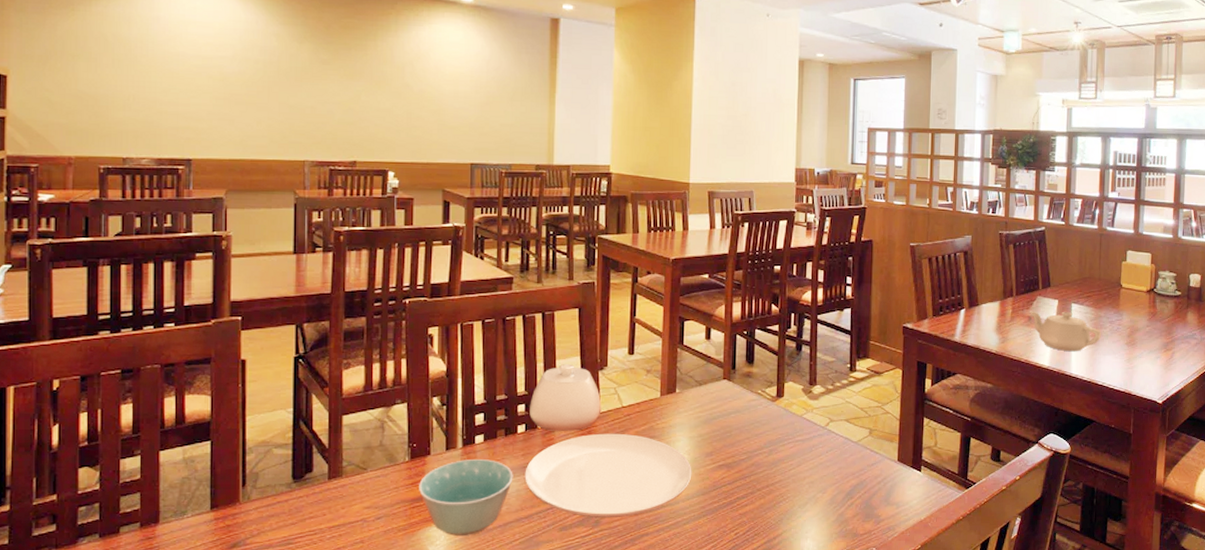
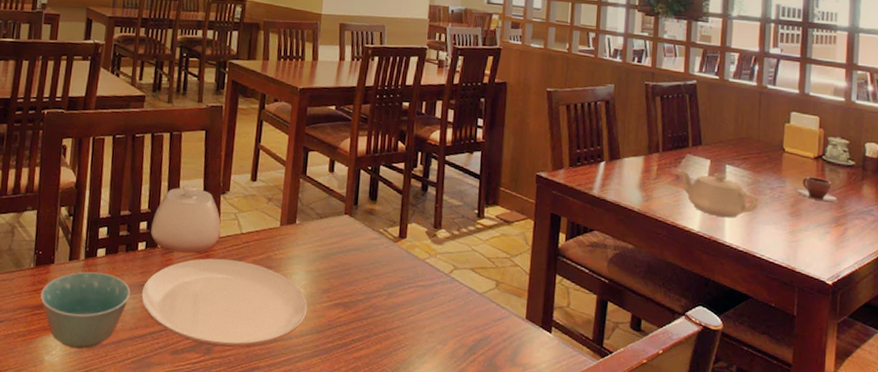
teacup: none [1132,309,1166,330] -> present [796,177,837,203]

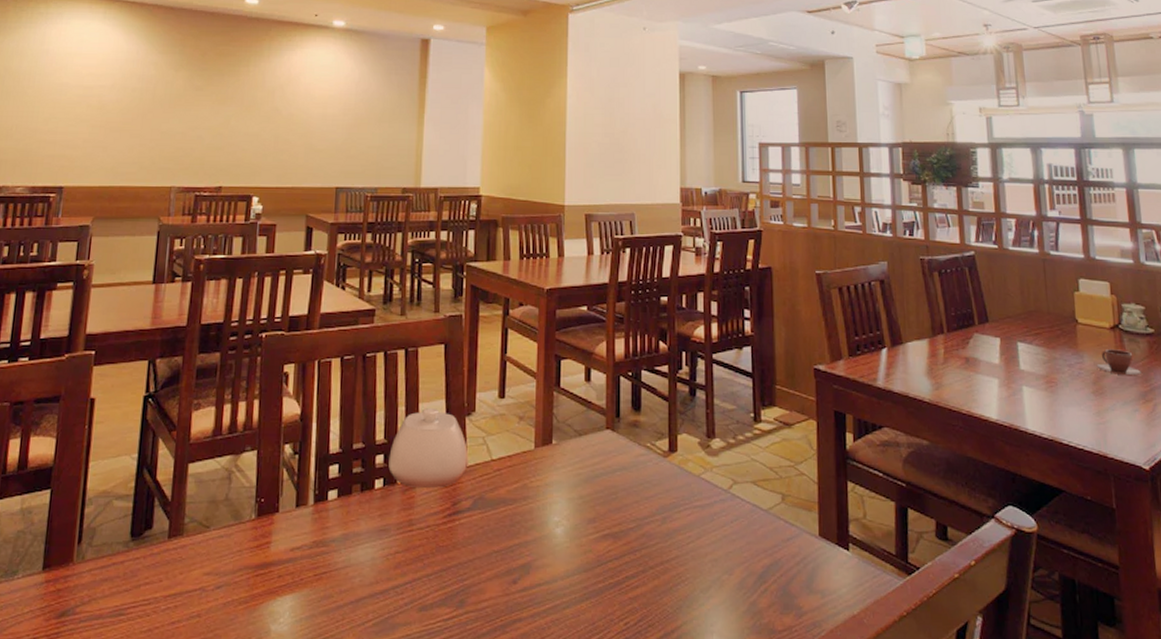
bowl: present [40,271,131,349] -> none [264,518,369,613]
plate: present [141,258,308,348] -> none [381,491,572,598]
teapot: present [676,169,760,218] -> none [965,351,1059,402]

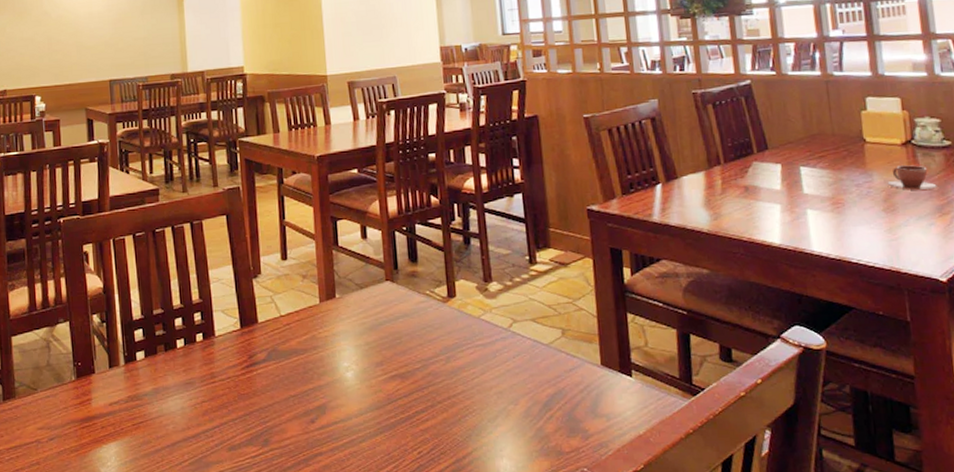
sugar bowl: present [388,408,469,488] -> none [186,273,260,345]

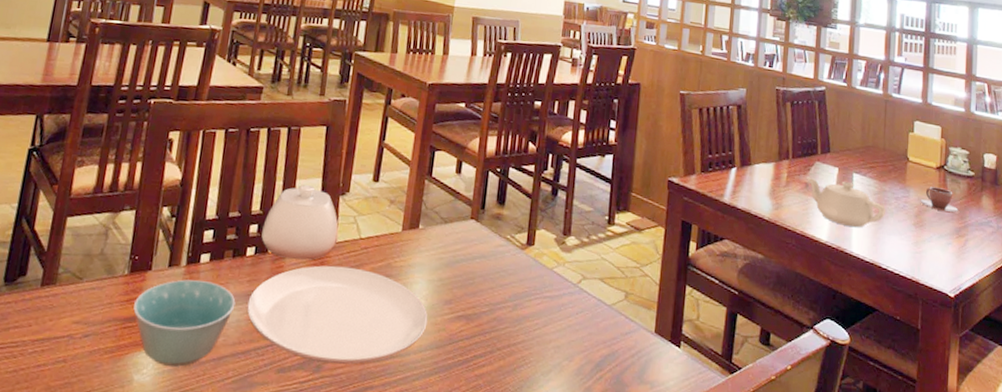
bowl: none [86,375,177,457] -> present [133,279,236,367]
sugar bowl: none [186,273,260,345] -> present [261,185,339,260]
plate: none [188,344,363,437] -> present [247,265,428,365]
teapot: none [744,176,847,225] -> present [806,176,885,228]

